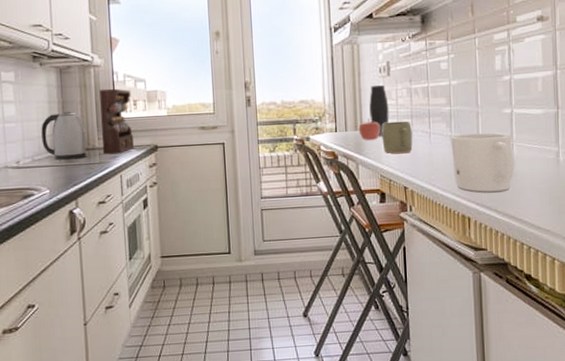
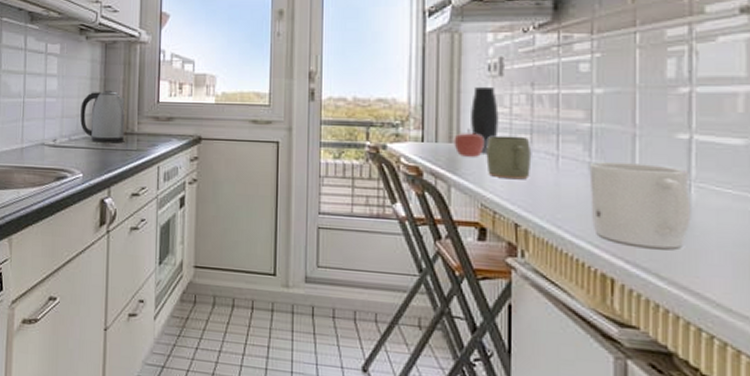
spice rack: present [99,88,134,155] -> none [141,68,178,142]

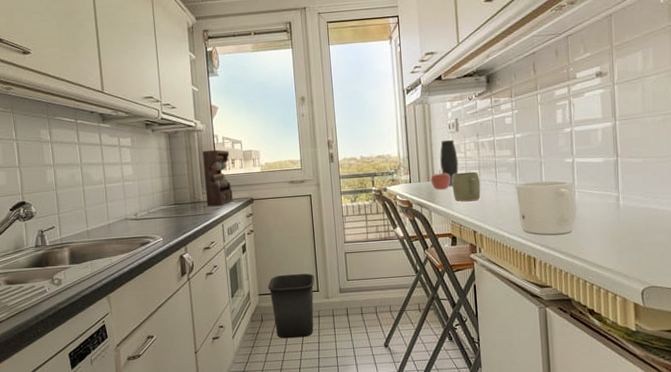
kettle: present [80,90,125,143] -> none [154,170,193,213]
spice rack: none [141,68,178,142] -> present [202,149,233,207]
waste bin: none [207,245,272,336] -> present [267,273,315,339]

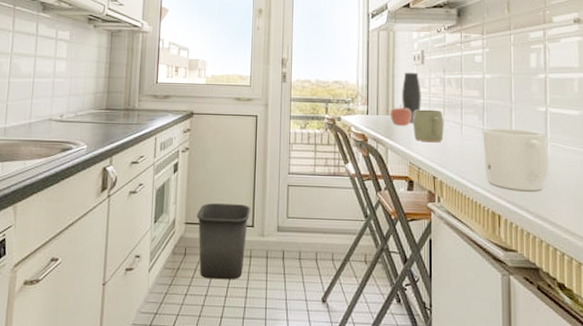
spice rack: present [202,149,233,207] -> none [141,54,174,117]

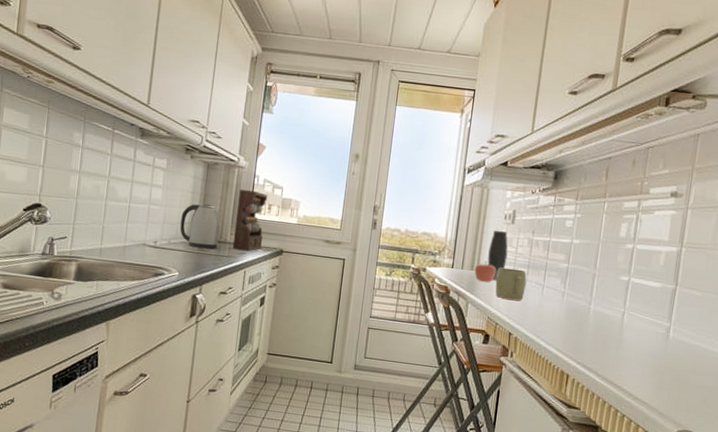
kettle: none [86,71,128,118] -> present [180,203,221,250]
spice rack: none [141,54,174,117] -> present [232,189,268,252]
waste bin: present [196,203,251,280] -> none [278,337,331,409]
mug: present [482,128,548,192] -> none [560,292,625,357]

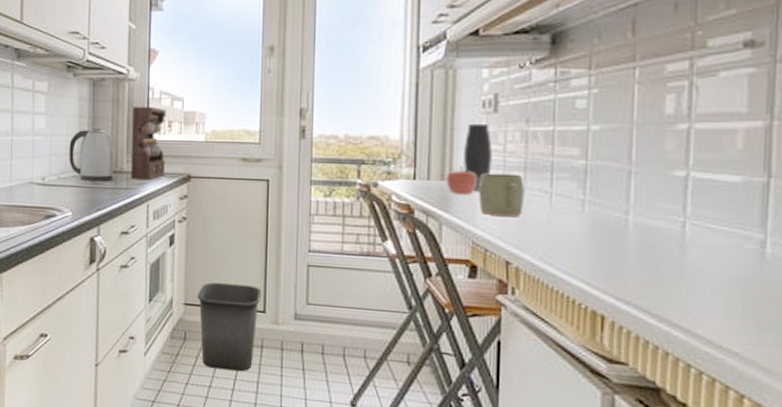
waste bin: none [278,337,331,409] -> present [197,282,262,372]

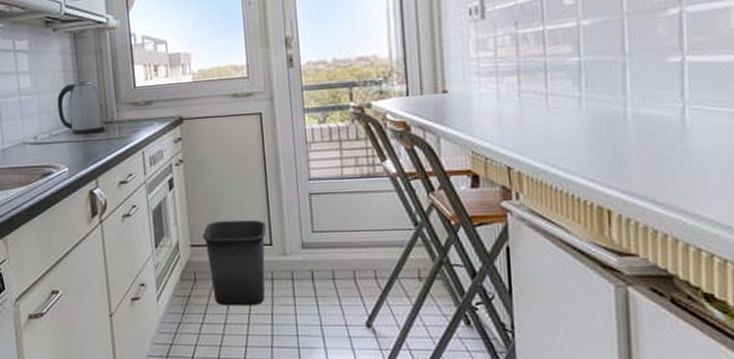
spice rack: present [130,106,167,181] -> none [116,52,156,129]
fruit: present [446,166,477,196] -> none [439,76,471,107]
vase: present [464,123,493,192] -> none [454,31,485,101]
mug: present [478,173,525,217] -> none [473,78,521,124]

